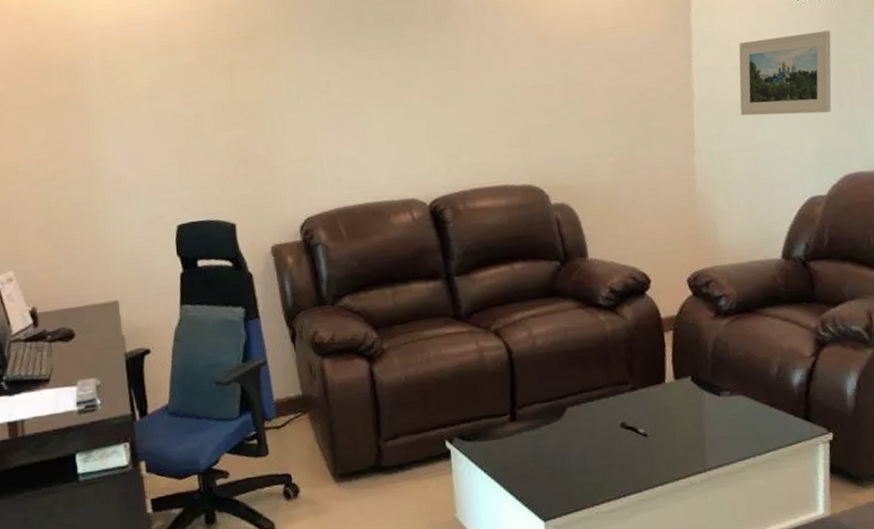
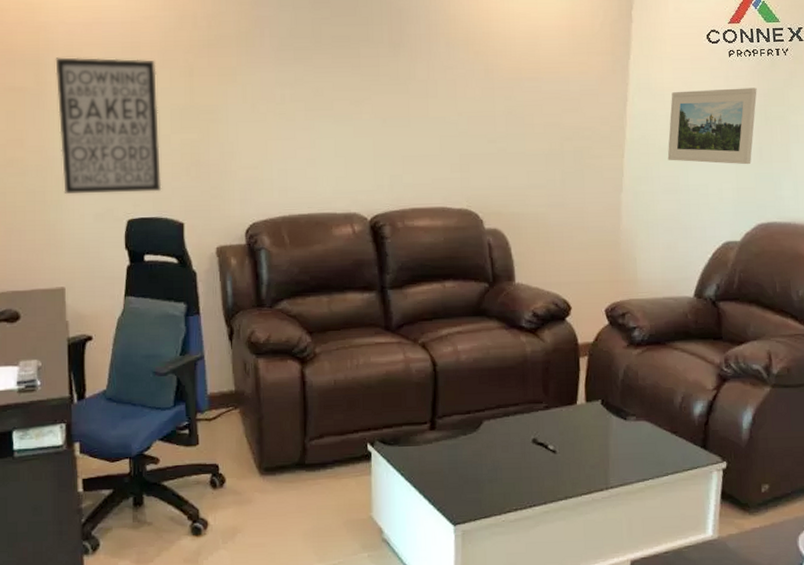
wall art: none [91,58,210,204] -> present [55,57,162,195]

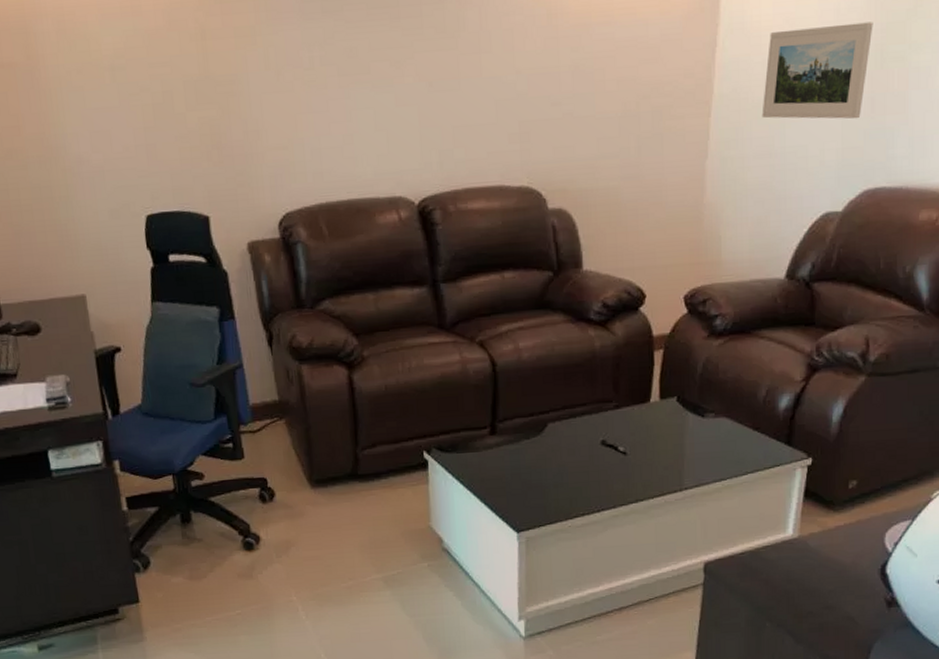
wall art: present [55,57,162,195] -> none [45,21,182,189]

